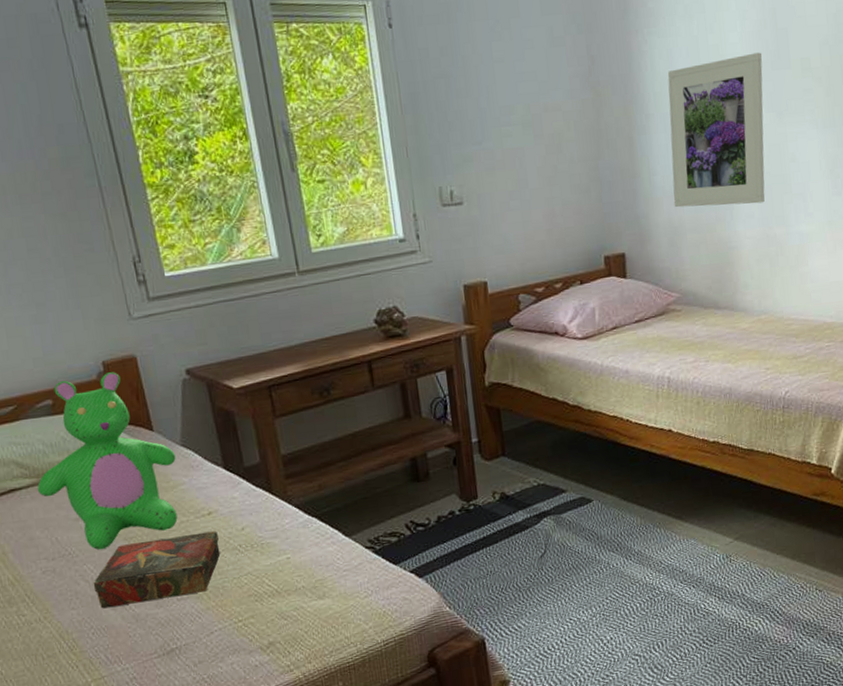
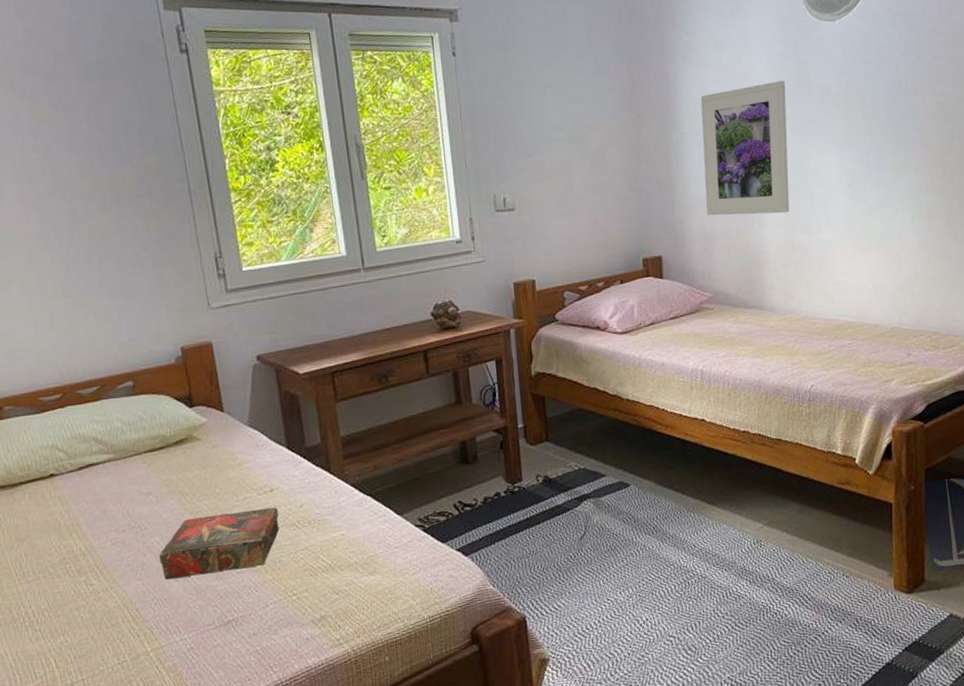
teddy bear: present [37,372,178,550] -> none [114,357,243,524]

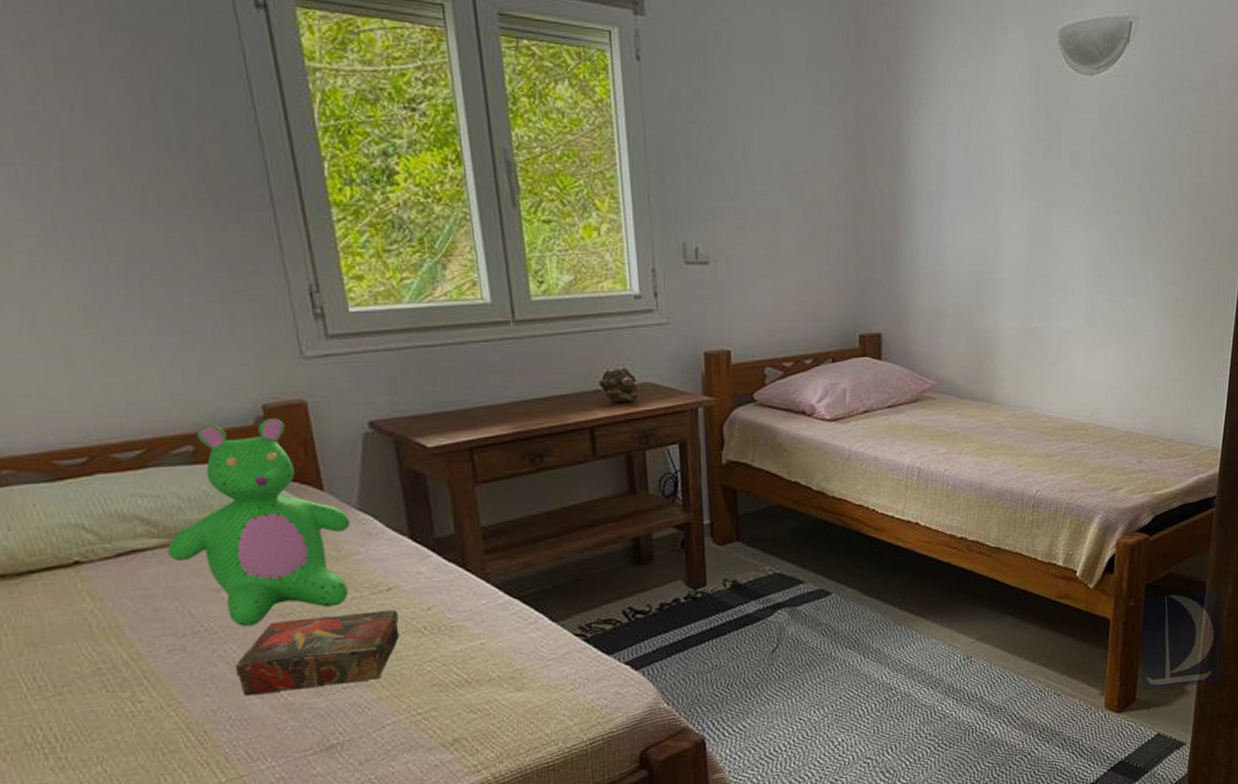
teddy bear: none [114,357,243,524] -> present [168,418,350,627]
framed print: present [700,80,790,216] -> none [935,139,1033,295]

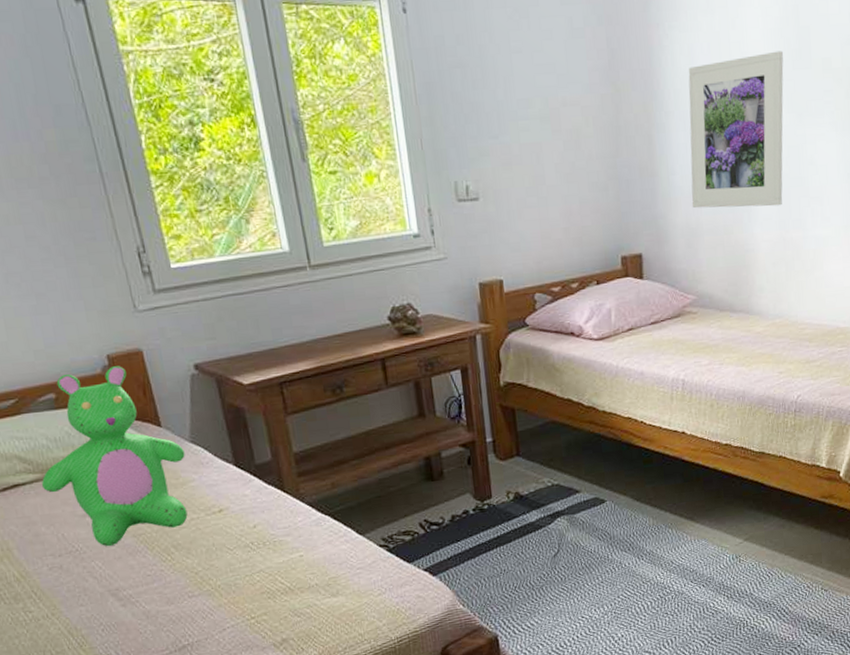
book: present [234,609,400,696] -> none [101,528,232,606]
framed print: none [935,139,1033,295] -> present [688,50,784,209]

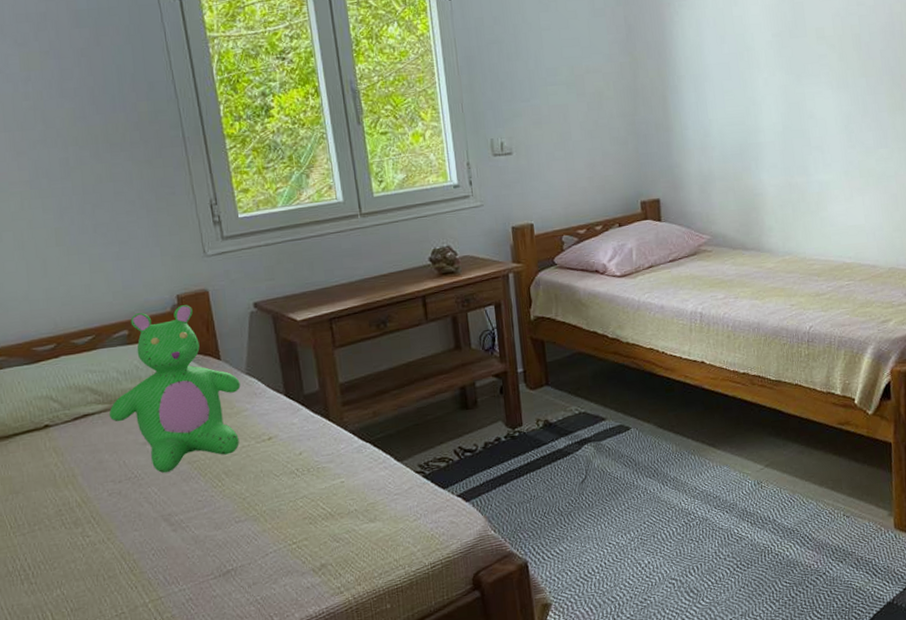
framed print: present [688,50,784,209] -> none [696,22,787,158]

